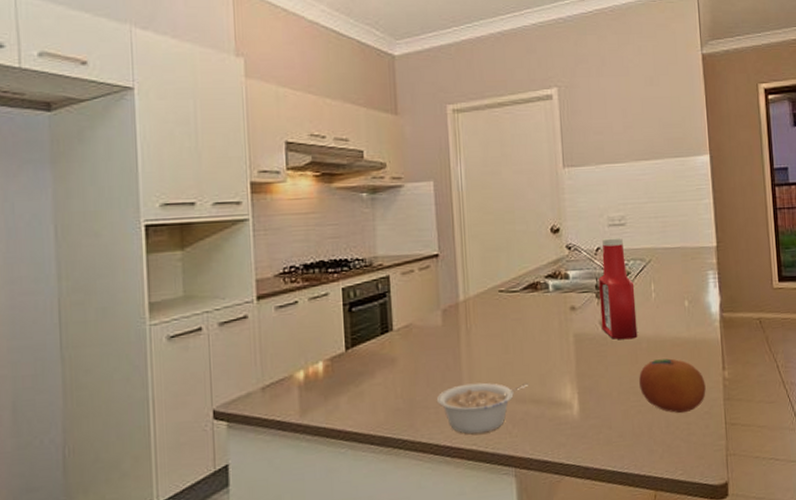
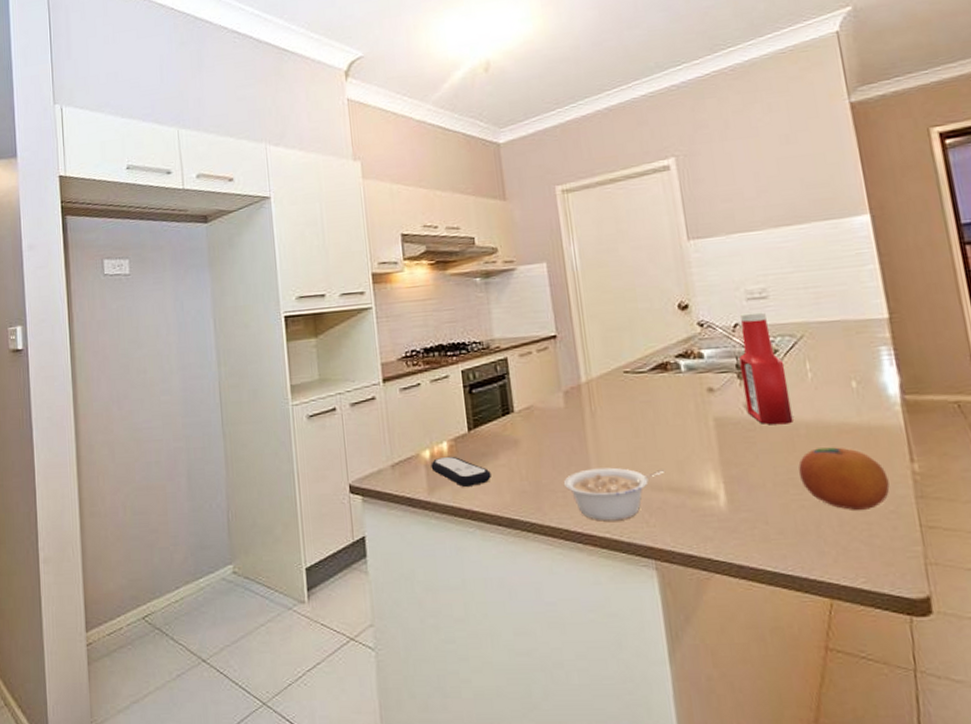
remote control: none [304,376,366,407] -> present [431,456,491,487]

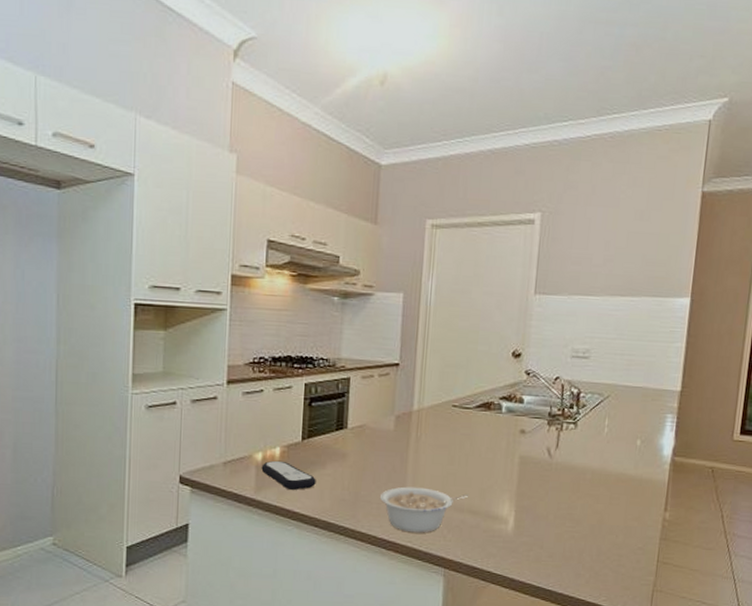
ketchup bottle: present [739,311,793,425] -> none [548,368,589,469]
fruit: present [798,447,890,510] -> none [577,491,644,545]

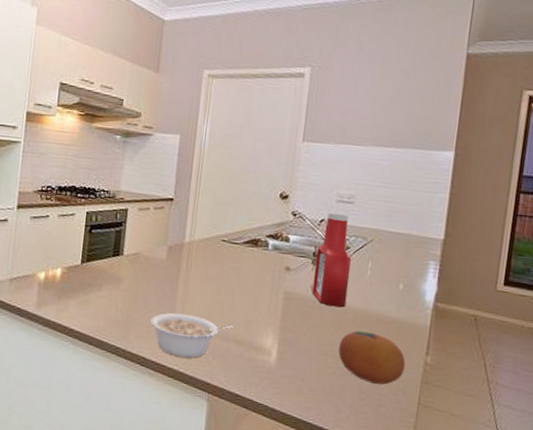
remote control: present [261,460,316,490] -> none [43,280,92,309]
ketchup bottle: none [548,368,589,469] -> present [312,211,352,308]
fruit: none [577,491,644,545] -> present [338,330,406,385]

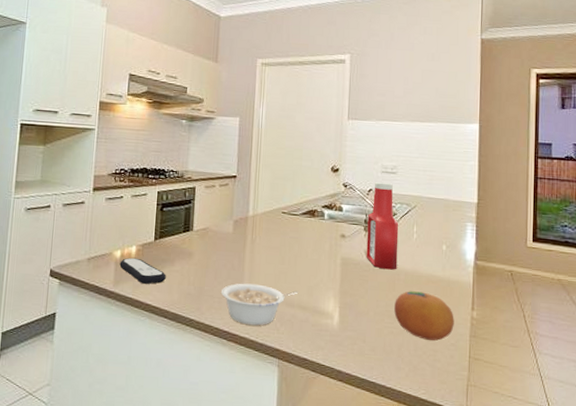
remote control: none [43,280,92,309] -> present [119,257,166,284]

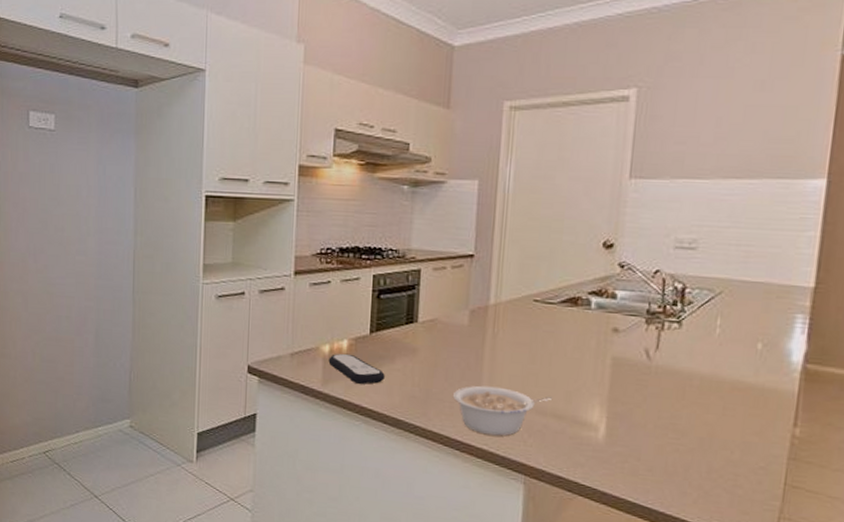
ketchup bottle: present [366,181,399,270] -> none [646,260,696,374]
fruit: present [394,291,454,341] -> none [682,400,767,462]

